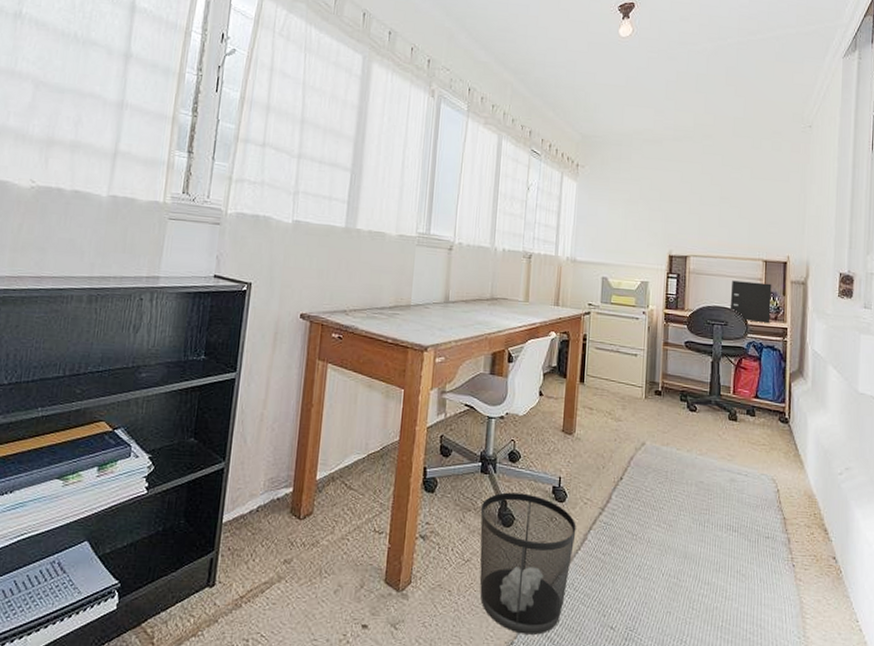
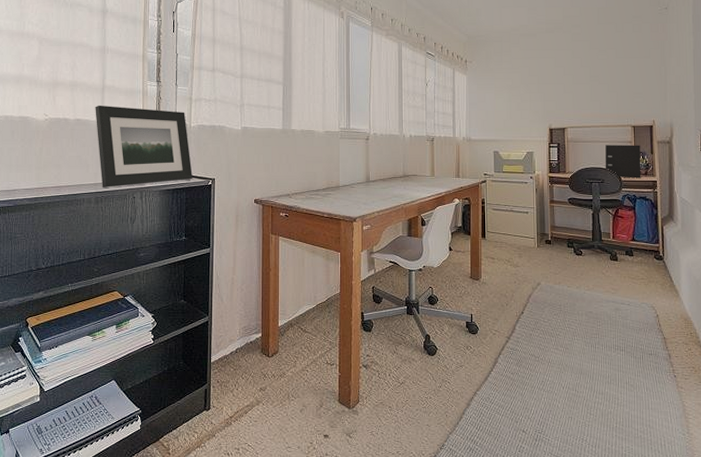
picture frame: none [99,174,223,284] -> present [95,105,192,188]
waste bin: present [479,492,576,635] -> none [409,328,488,438]

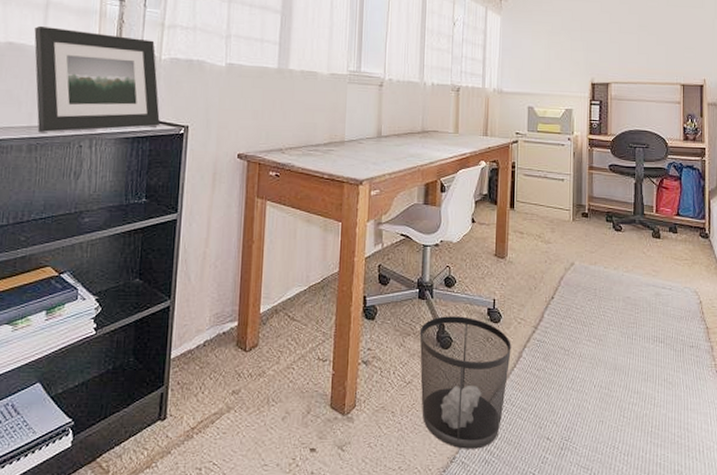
waste bin: none [409,328,488,438] -> present [419,316,511,449]
binder: present [605,145,641,178] -> none [650,105,690,145]

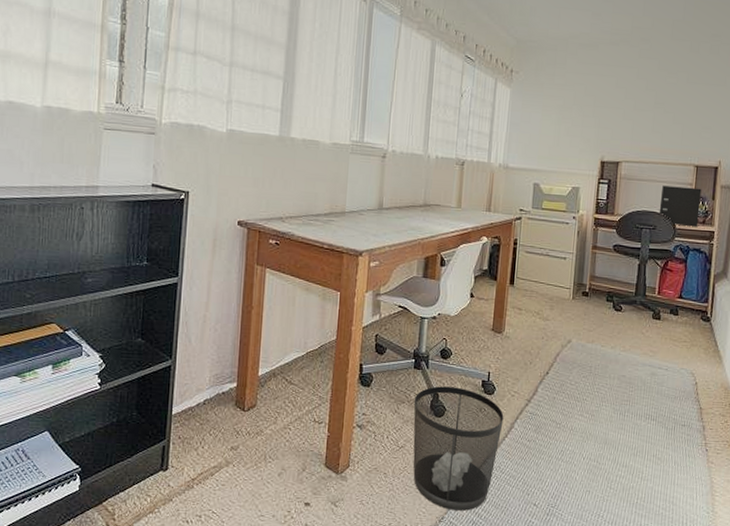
picture frame: present [34,25,160,133] -> none [34,85,161,194]
binder: none [650,105,690,145] -> present [658,185,702,227]

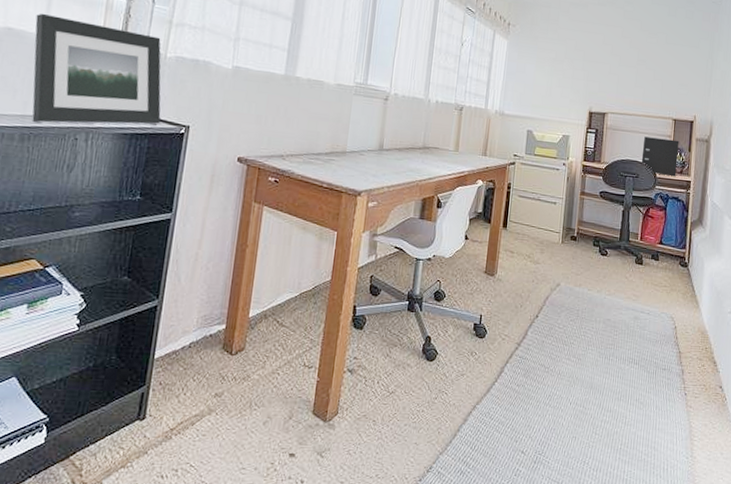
picture frame: none [34,85,161,194] -> present [32,13,161,125]
waste bin: present [413,386,504,511] -> none [402,329,494,460]

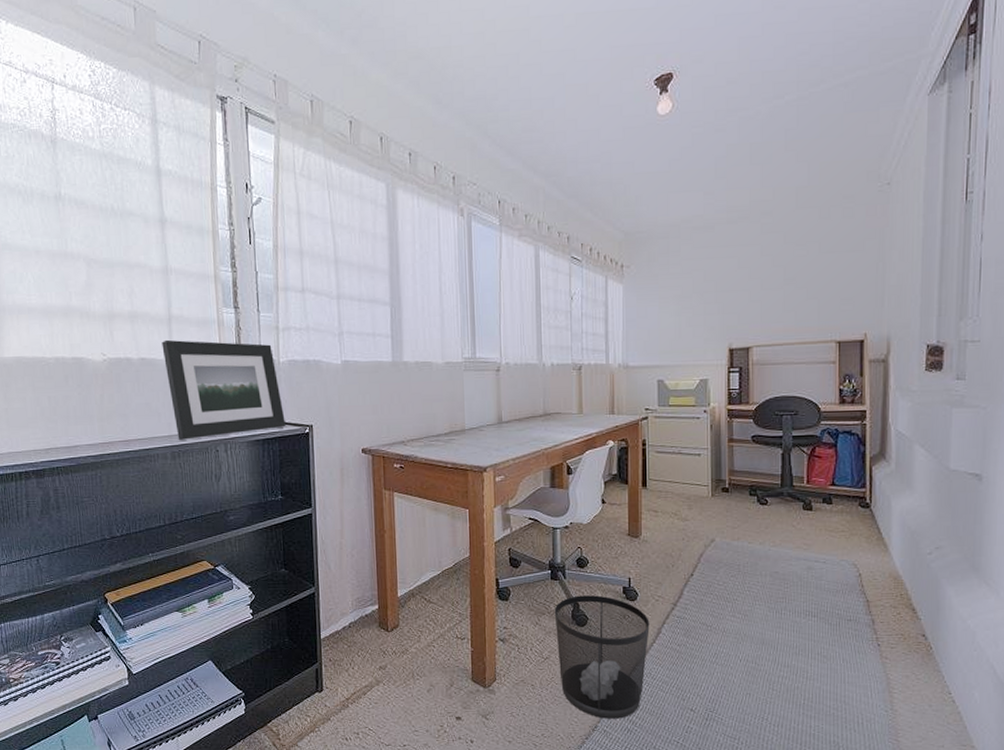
waste bin: none [402,329,494,460] -> present [554,595,650,719]
binder: present [641,136,679,177] -> none [799,365,847,408]

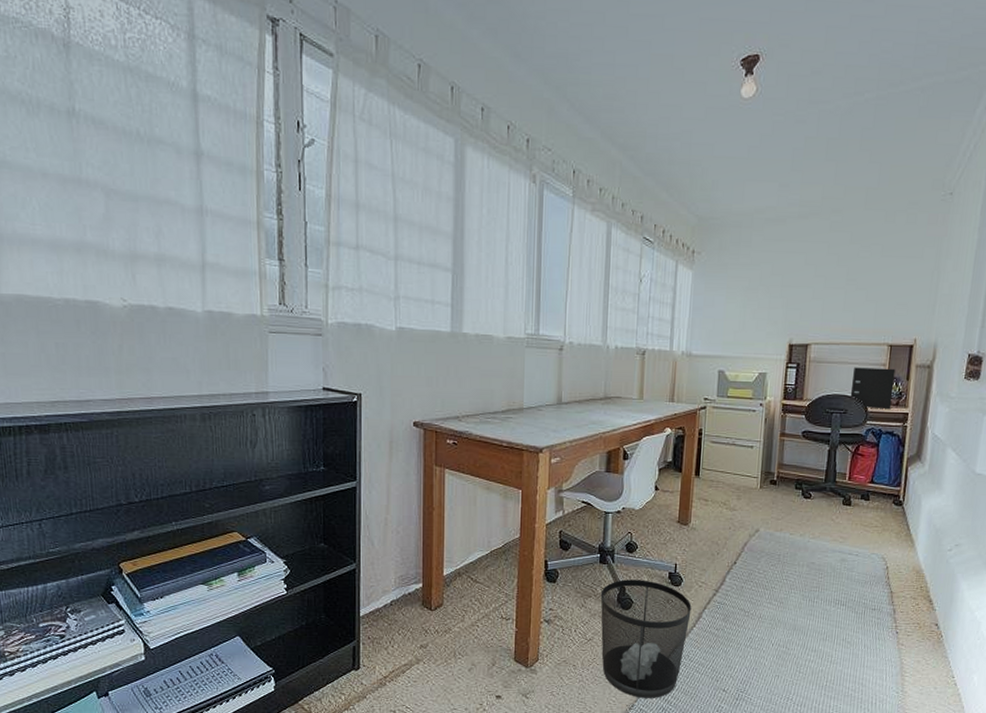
picture frame: present [162,339,286,441] -> none [193,289,332,402]
binder: none [799,365,847,408] -> present [850,367,896,410]

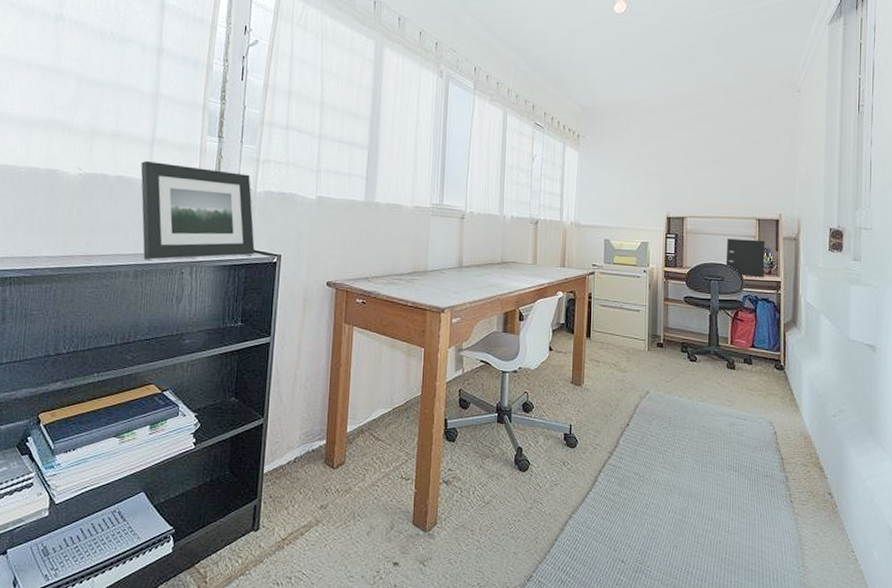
picture frame: none [193,289,332,402] -> present [140,160,255,260]
waste bin: present [600,579,692,698] -> none [498,440,587,569]

